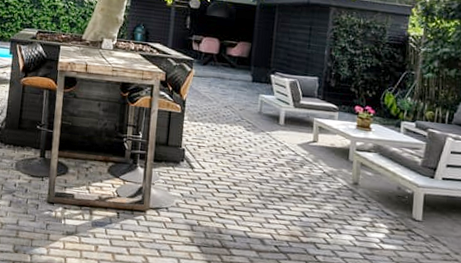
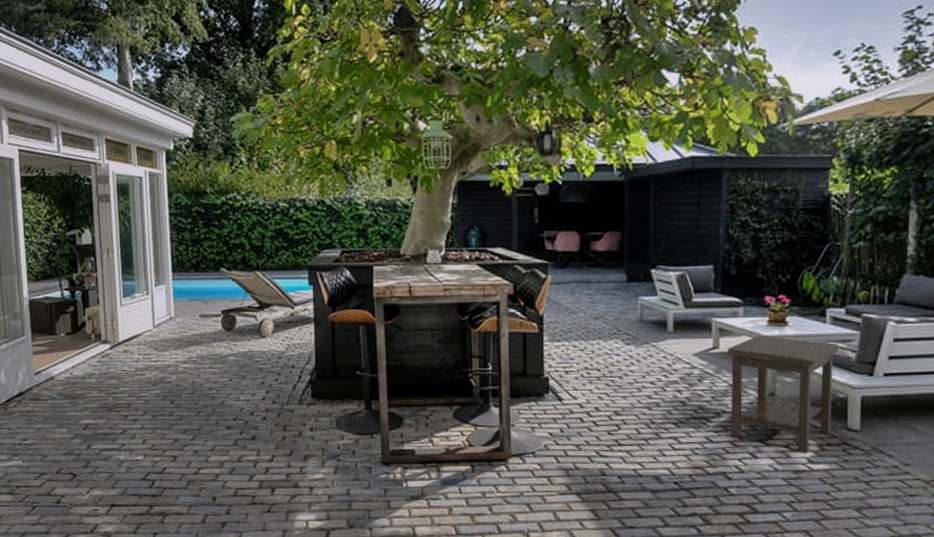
side table: none [322,136,409,236] -> present [727,335,839,454]

